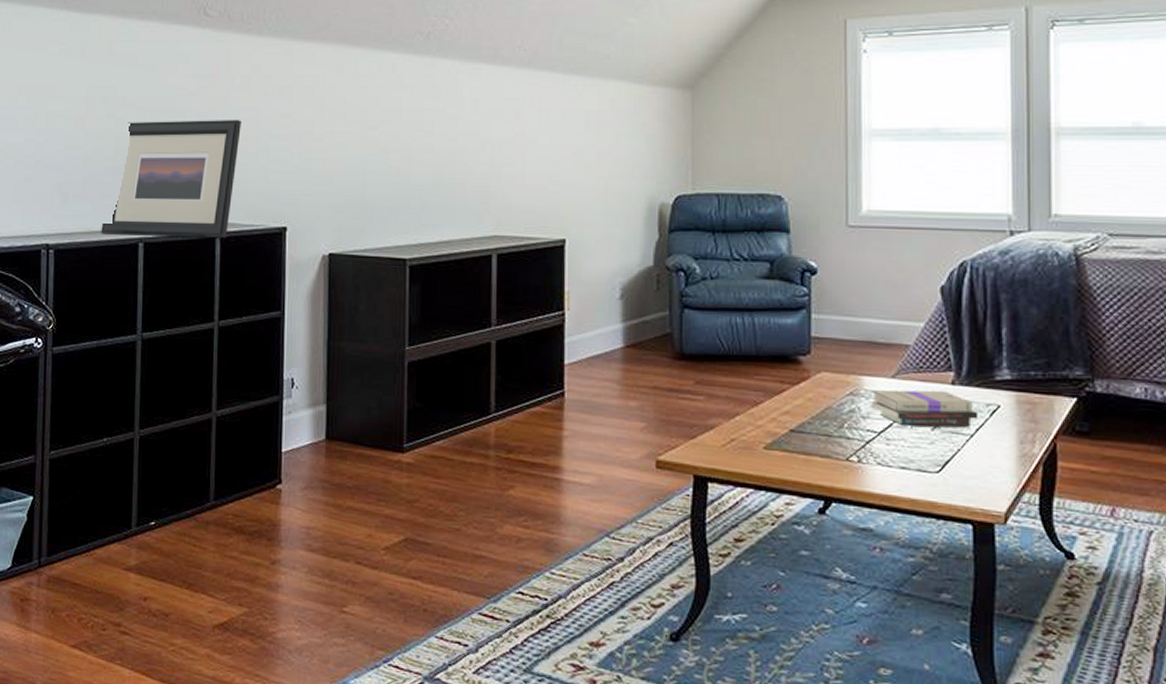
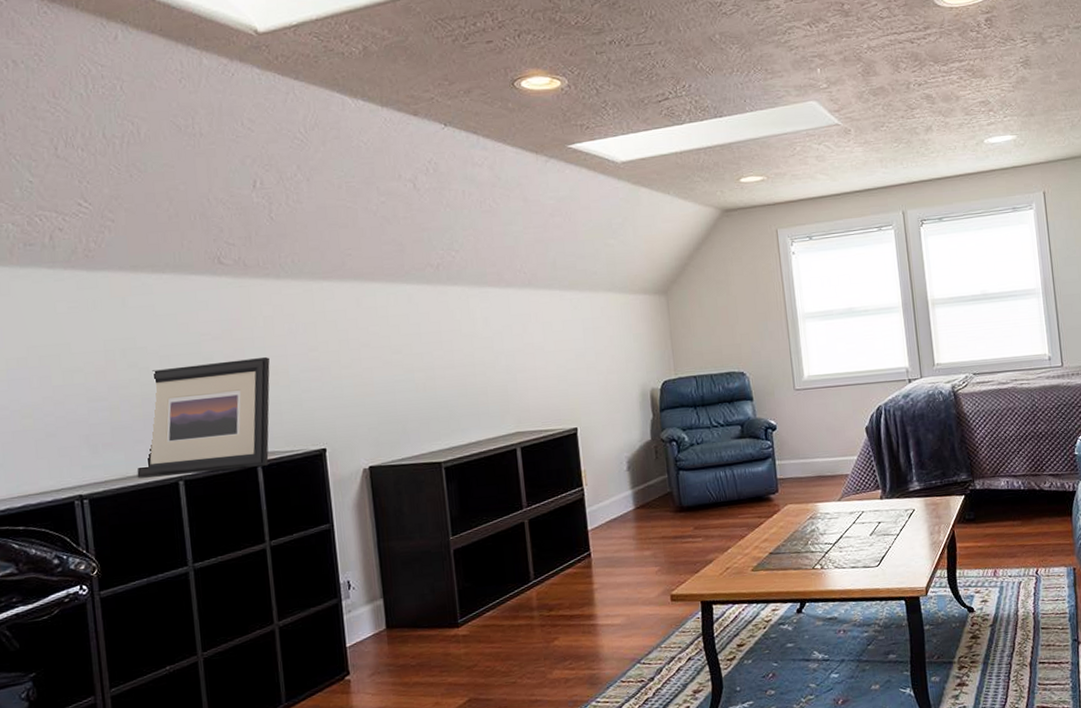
books: present [871,389,979,428] -> none [825,504,901,537]

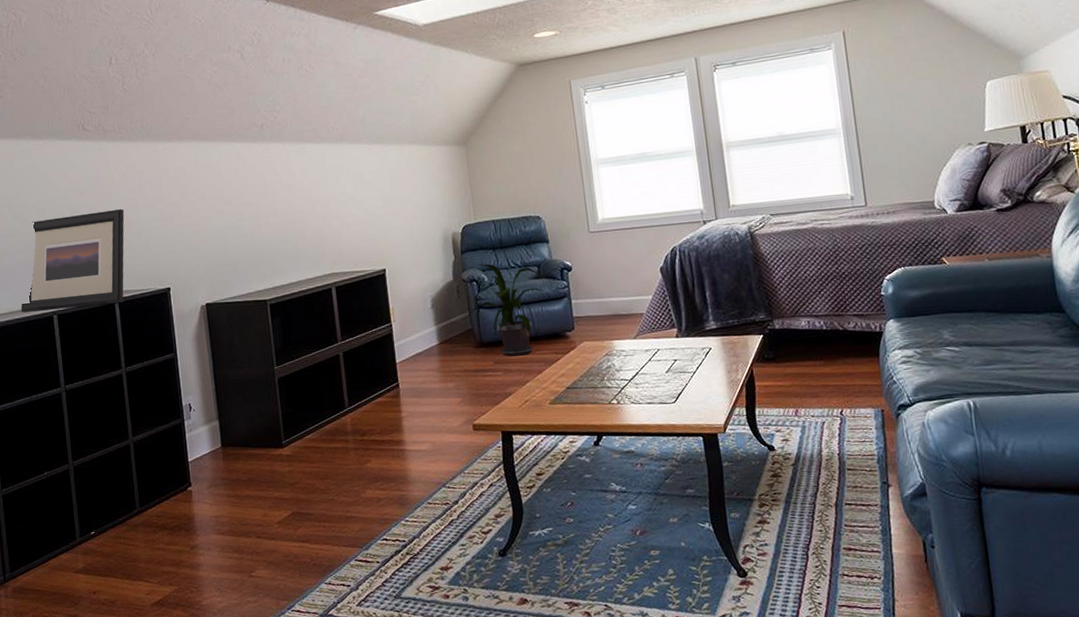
house plant: none [664,422,748,522] -> present [465,264,544,357]

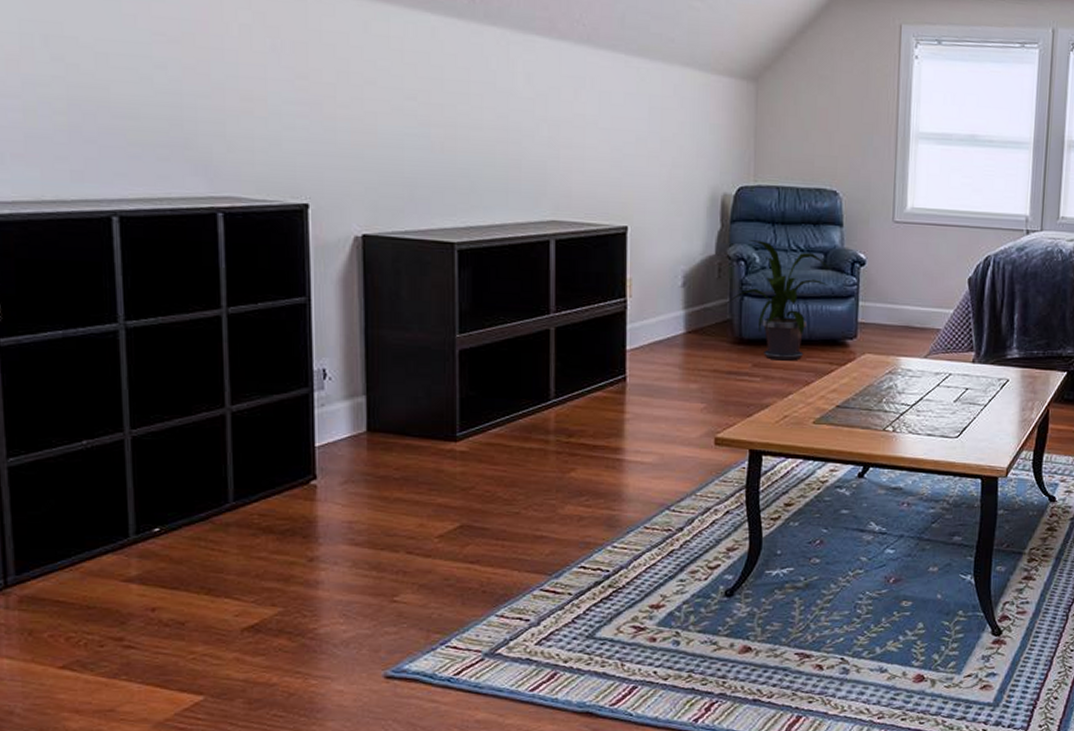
picture frame: present [21,209,125,313] -> none [56,69,243,214]

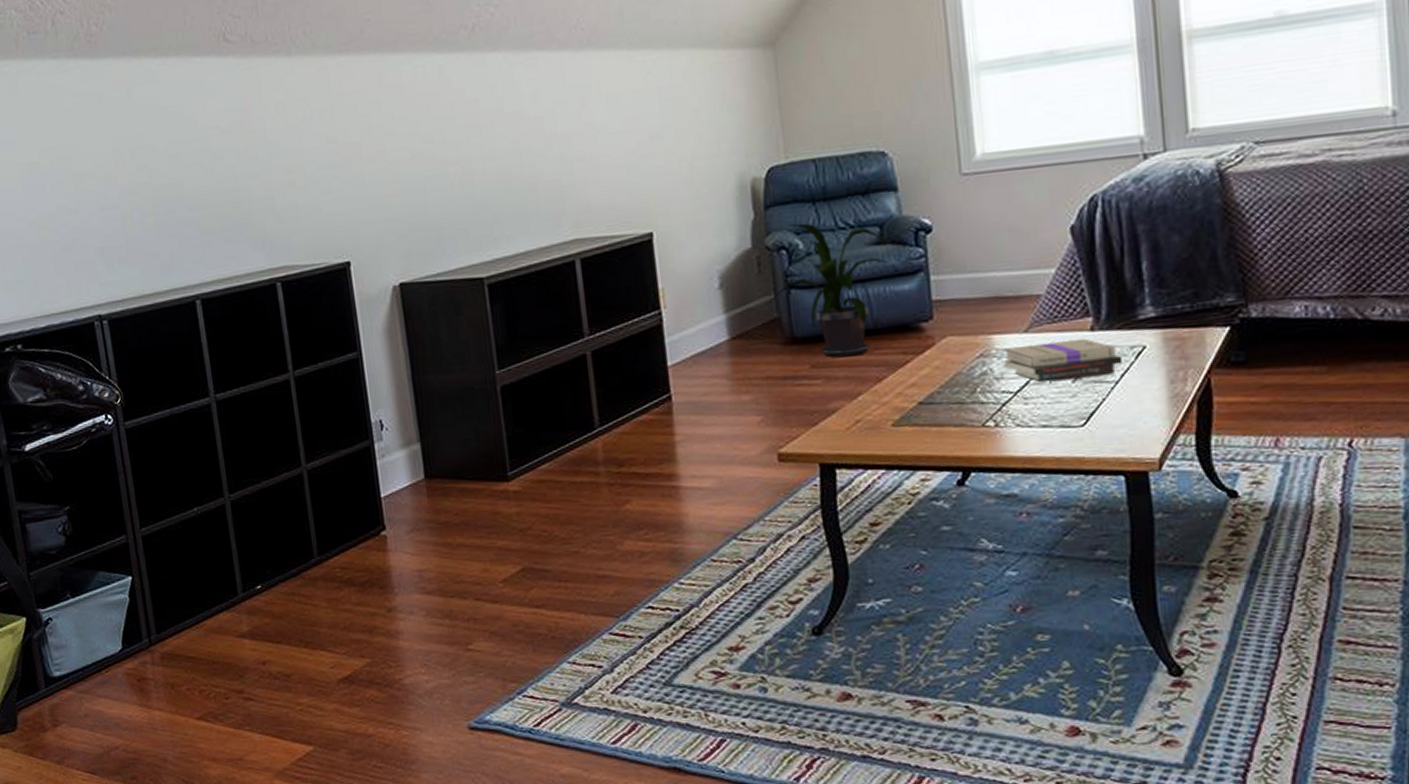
books: none [906,368,992,400] -> present [1004,338,1123,383]

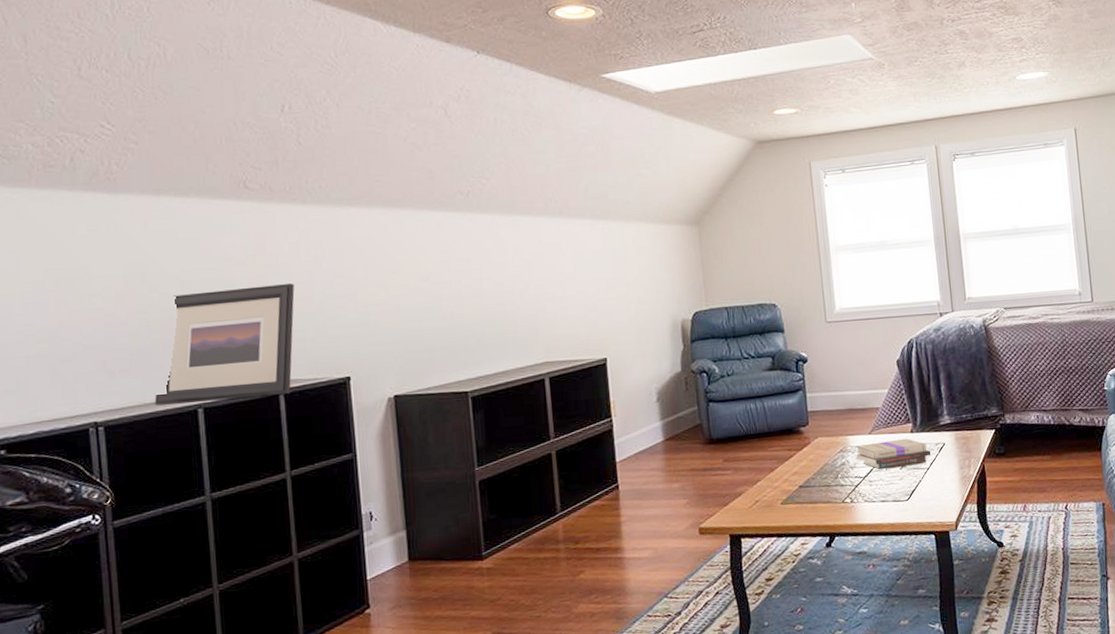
picture frame: none [153,152,288,297] -> present [154,283,295,406]
house plant: present [769,223,889,358] -> none [694,354,779,454]

